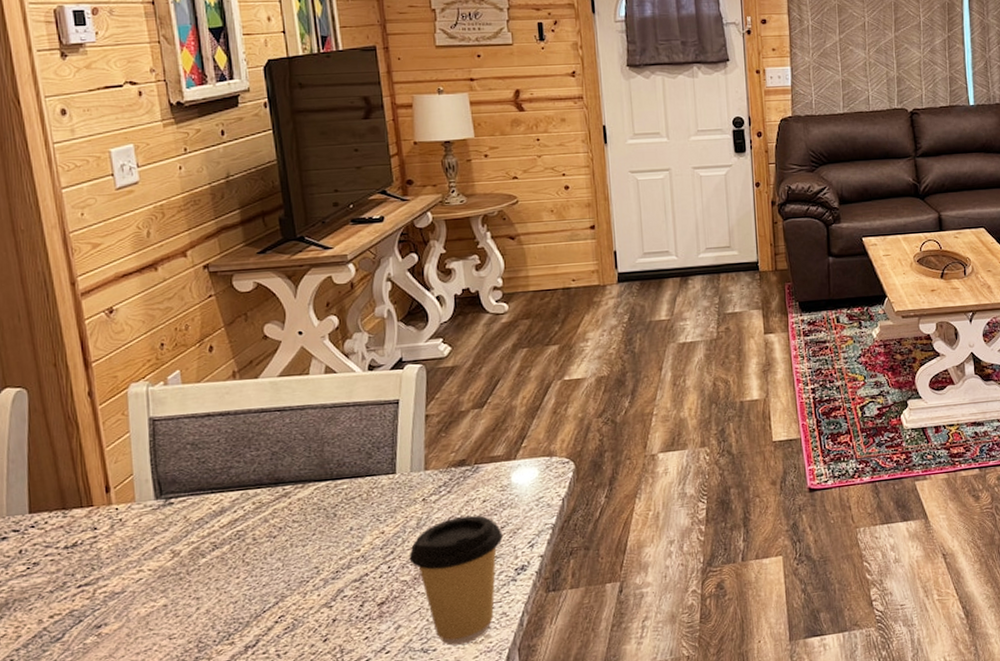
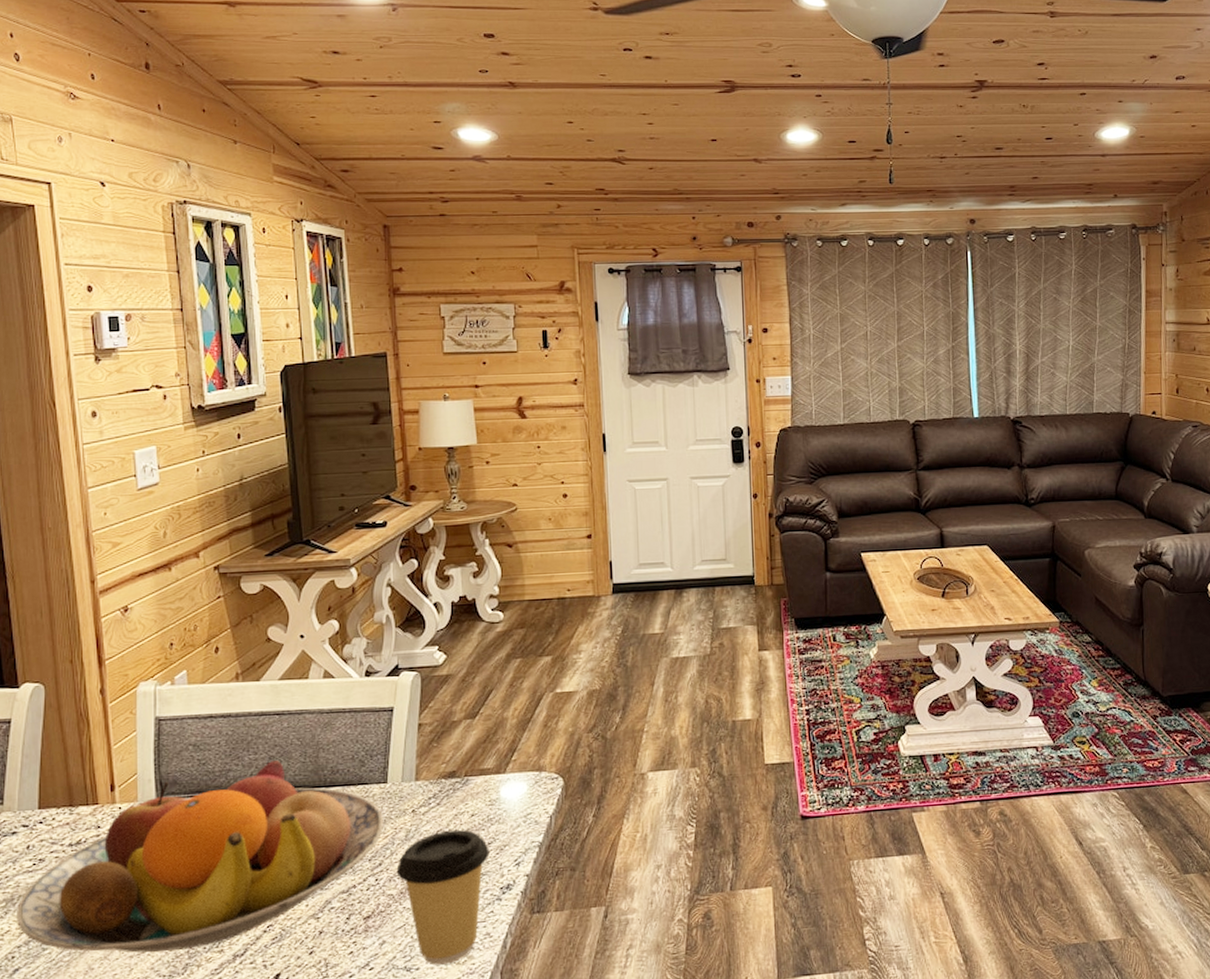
fruit bowl: none [11,455,394,651] -> present [15,759,383,953]

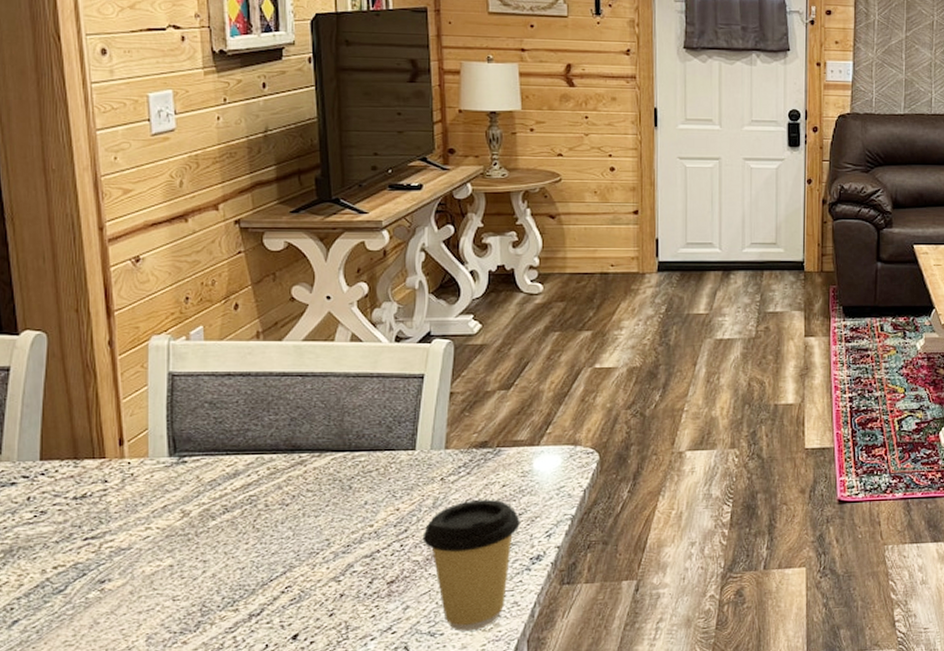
fruit bowl: present [15,759,383,953] -> none [15,421,410,610]

